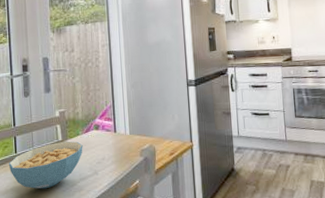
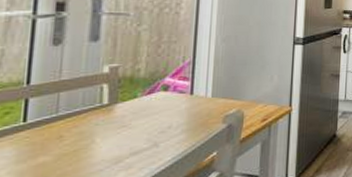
cereal bowl: present [8,141,83,189] -> none [7,105,141,170]

